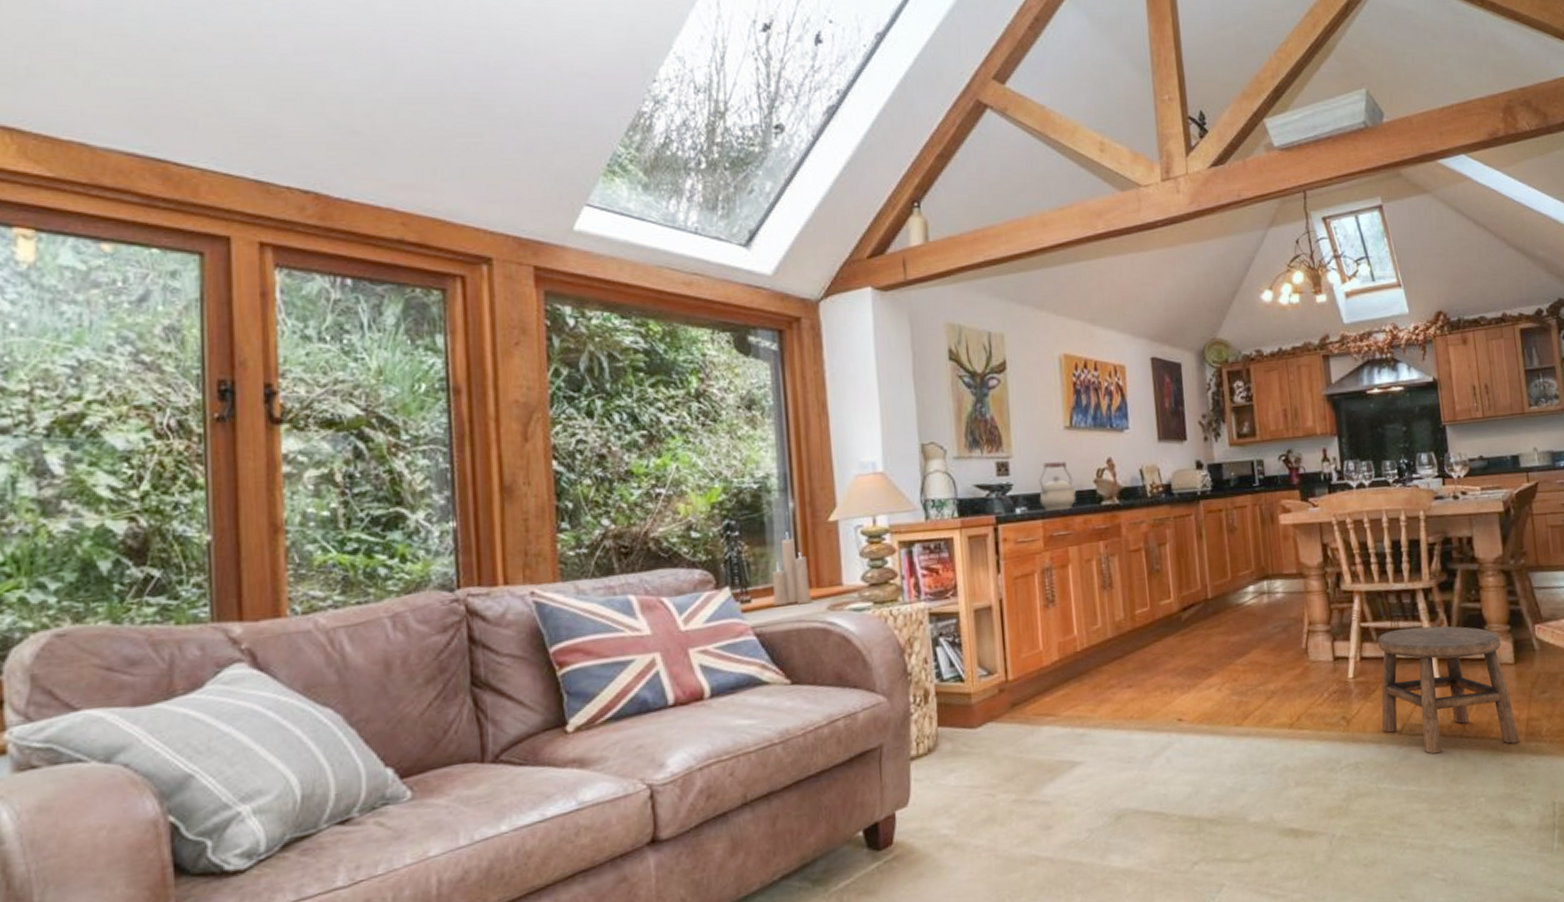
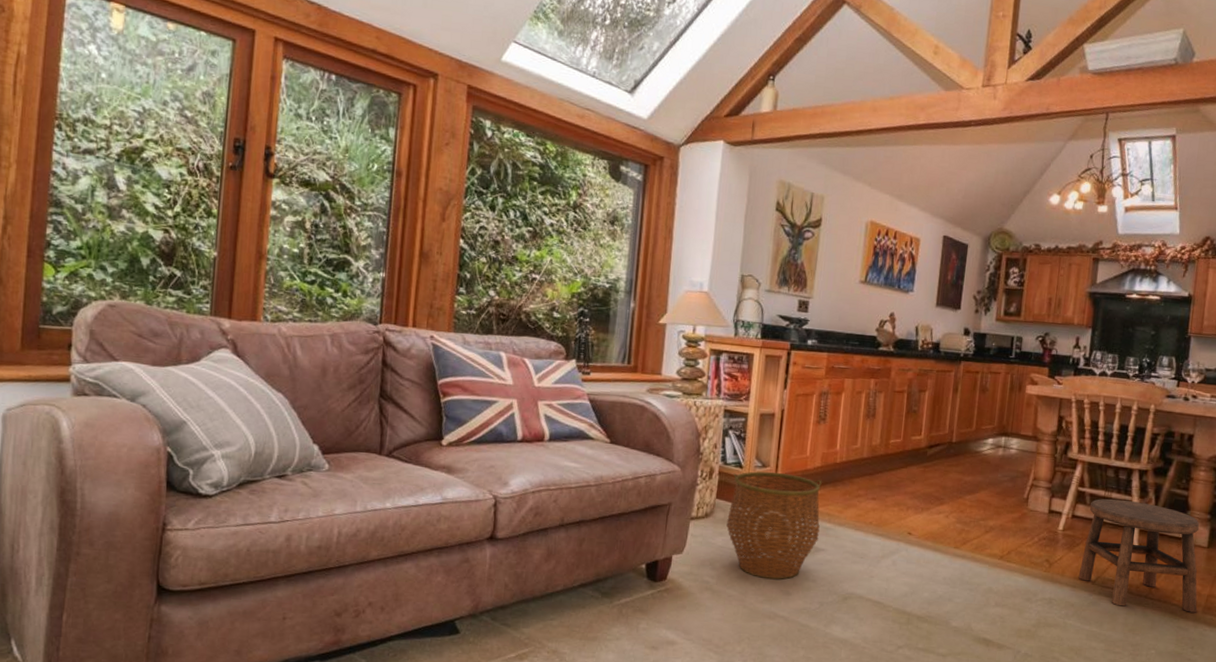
candle: present [772,532,813,606] -> none [606,325,638,383]
basket: none [953,677,1073,816] -> present [726,471,822,580]
kettle: present [1039,461,1077,512] -> none [828,306,861,349]

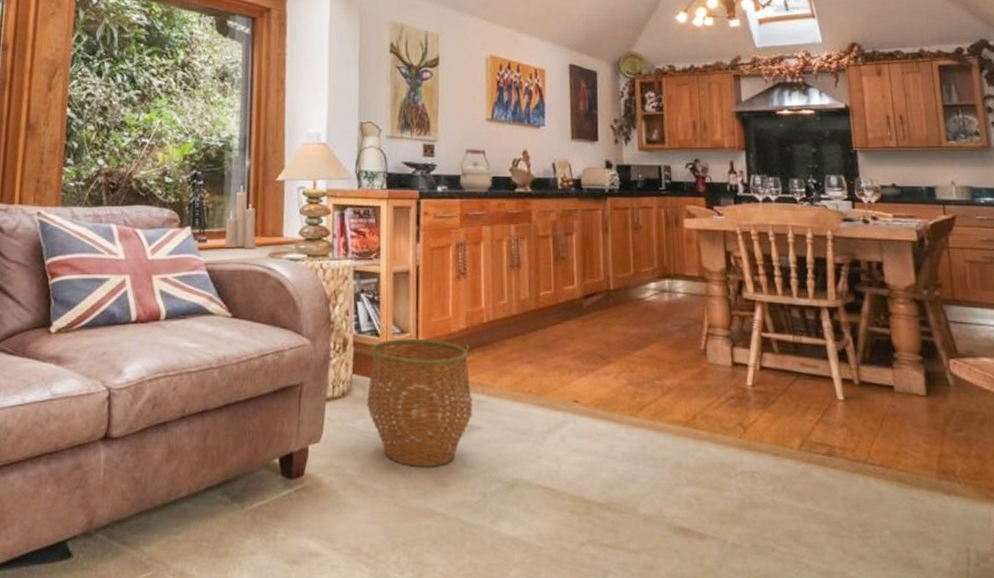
candle: none [606,325,638,383] -> present [224,186,257,248]
kettle: none [828,306,861,349] -> present [459,148,493,193]
stool: present [1078,498,1200,613] -> none [778,344,931,479]

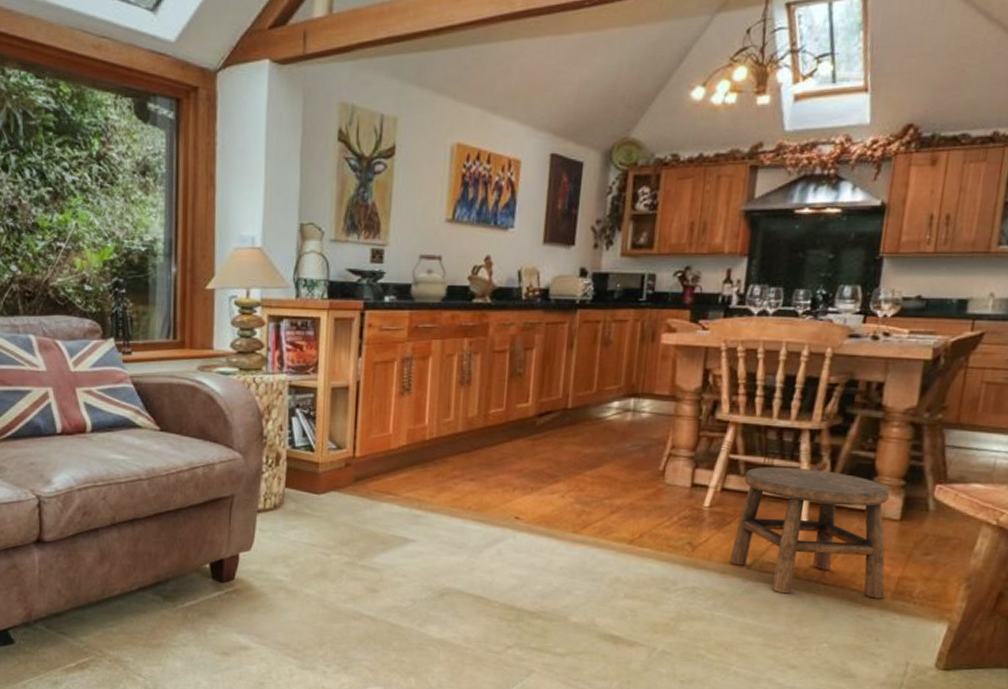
candle: present [224,186,257,248] -> none [150,294,185,361]
basket: present [367,338,472,467] -> none [299,454,409,575]
stool: none [778,344,931,479] -> present [729,466,891,599]

